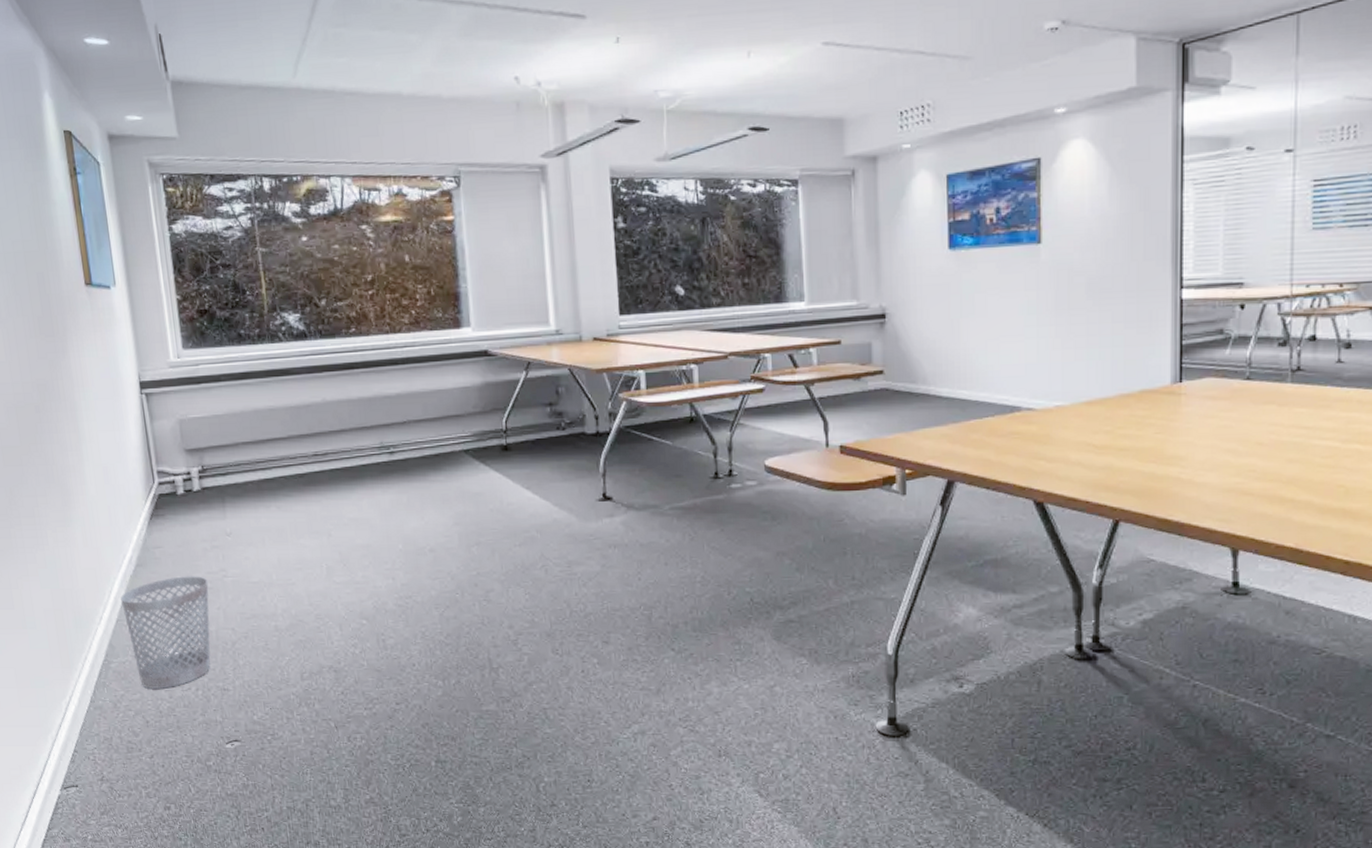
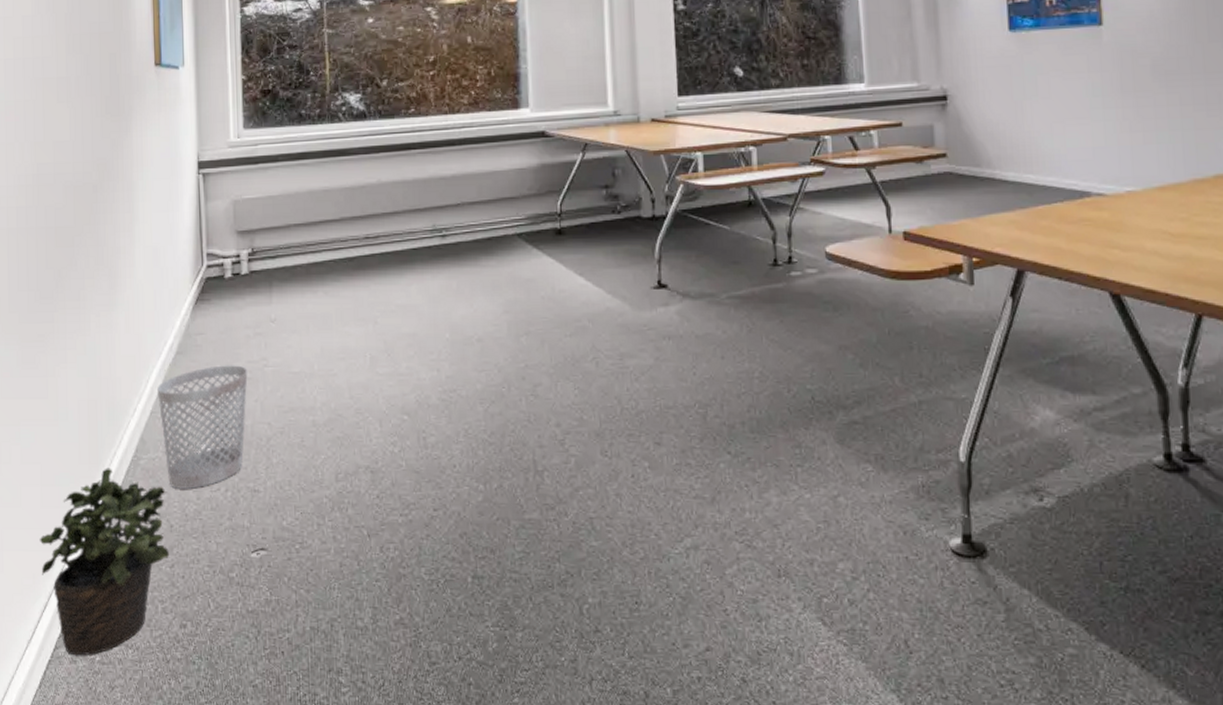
potted plant: none [21,671,148,836] -> present [39,467,169,656]

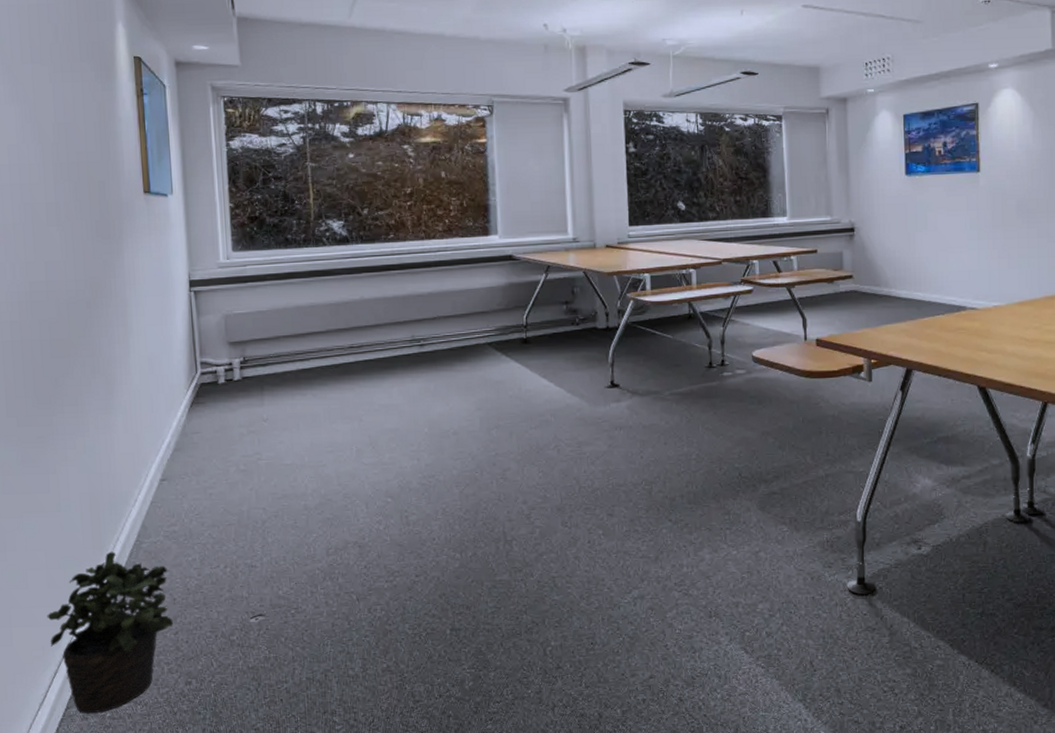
wastebasket: present [157,365,248,489] -> none [157,459,243,567]

